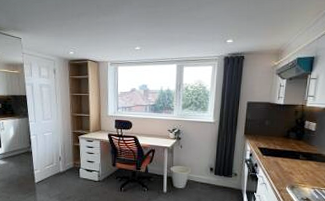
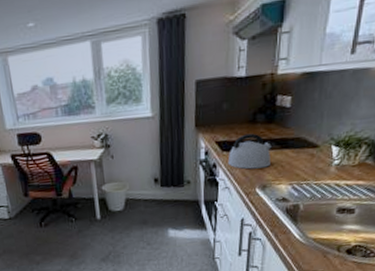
kettle: none [266,145,301,173] -> present [227,133,273,169]

